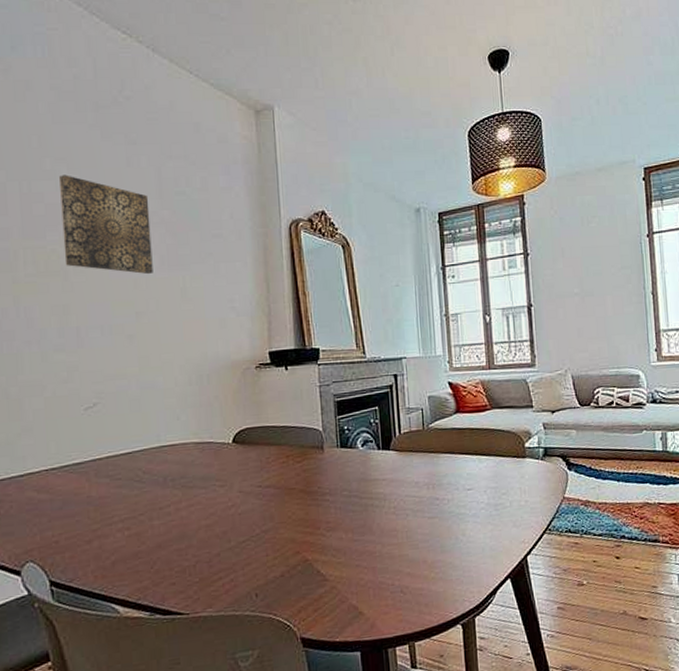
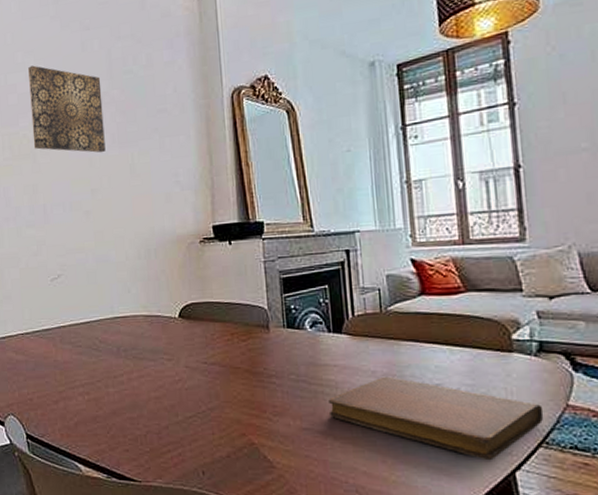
notebook: none [378,485,548,550] -> present [329,376,544,461]

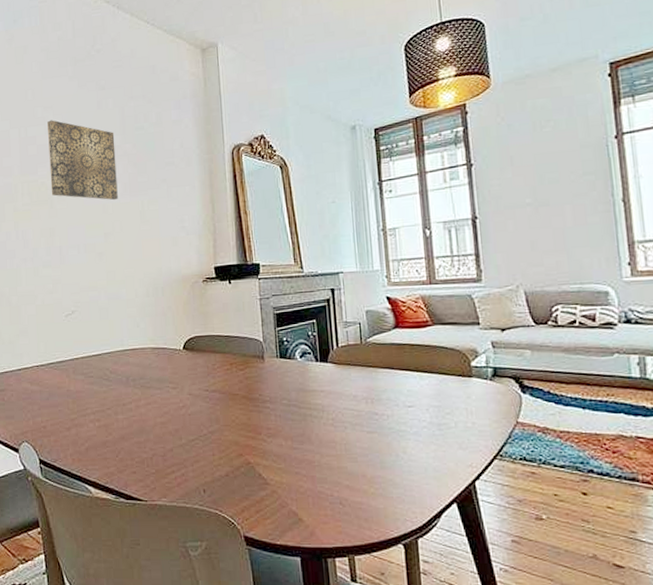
notebook: present [329,376,544,461] -> none [316,400,498,473]

